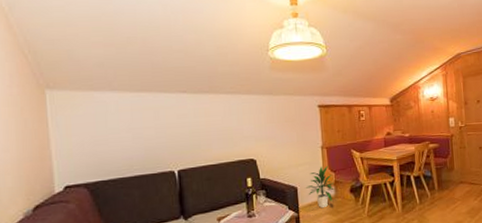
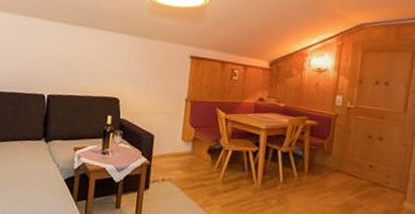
indoor plant: present [305,165,336,209] -> none [162,119,193,163]

